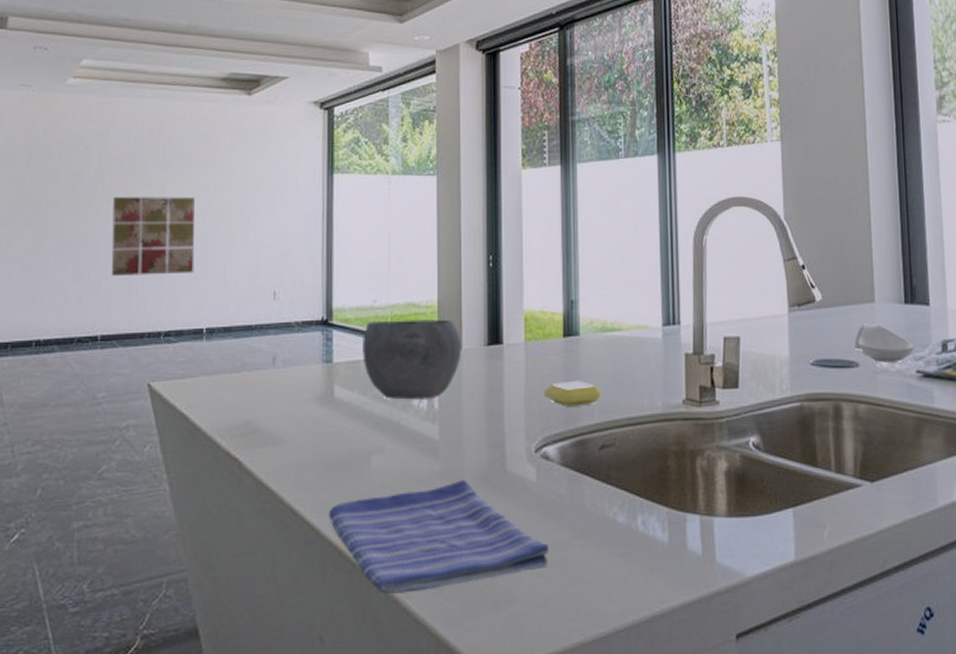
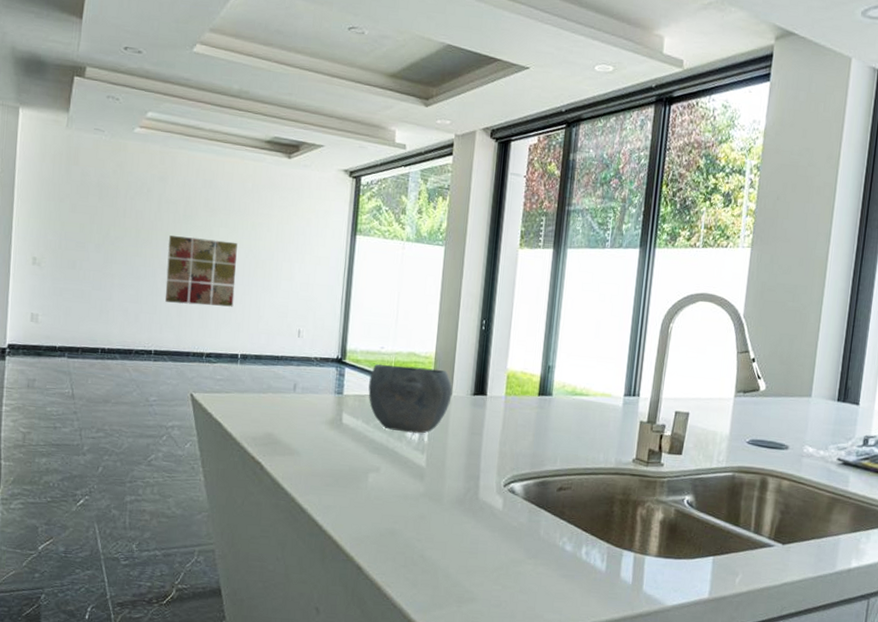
dish towel: present [328,480,549,594] -> none [330,501,506,583]
soap bar: present [543,380,603,407] -> none [516,432,567,454]
spoon rest: present [854,323,915,363] -> none [787,414,840,450]

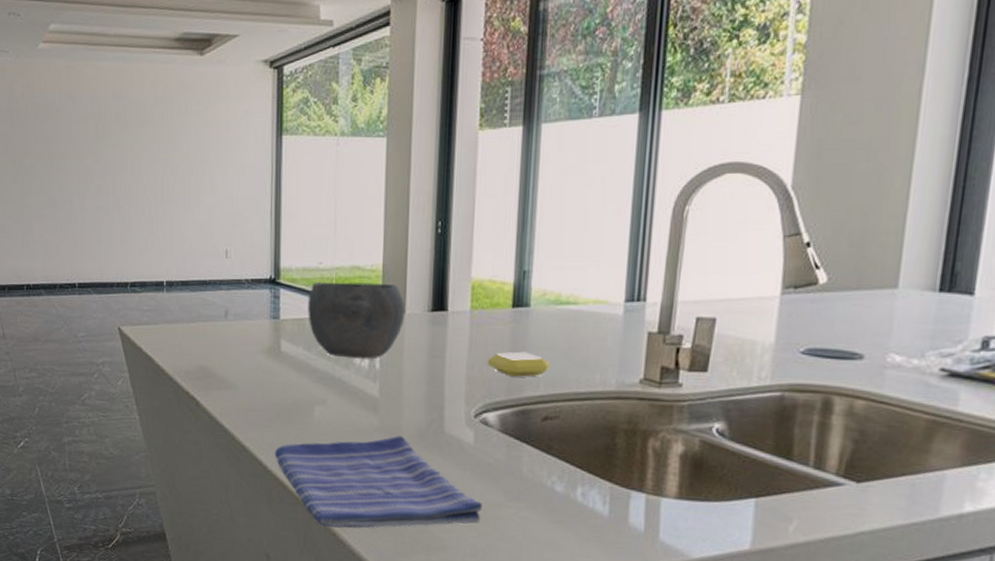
wall art: present [165,235,237,307] -> none [83,157,155,231]
dish towel: none [330,501,506,583] -> present [274,436,482,528]
soap bar: none [516,432,567,454] -> present [487,351,551,377]

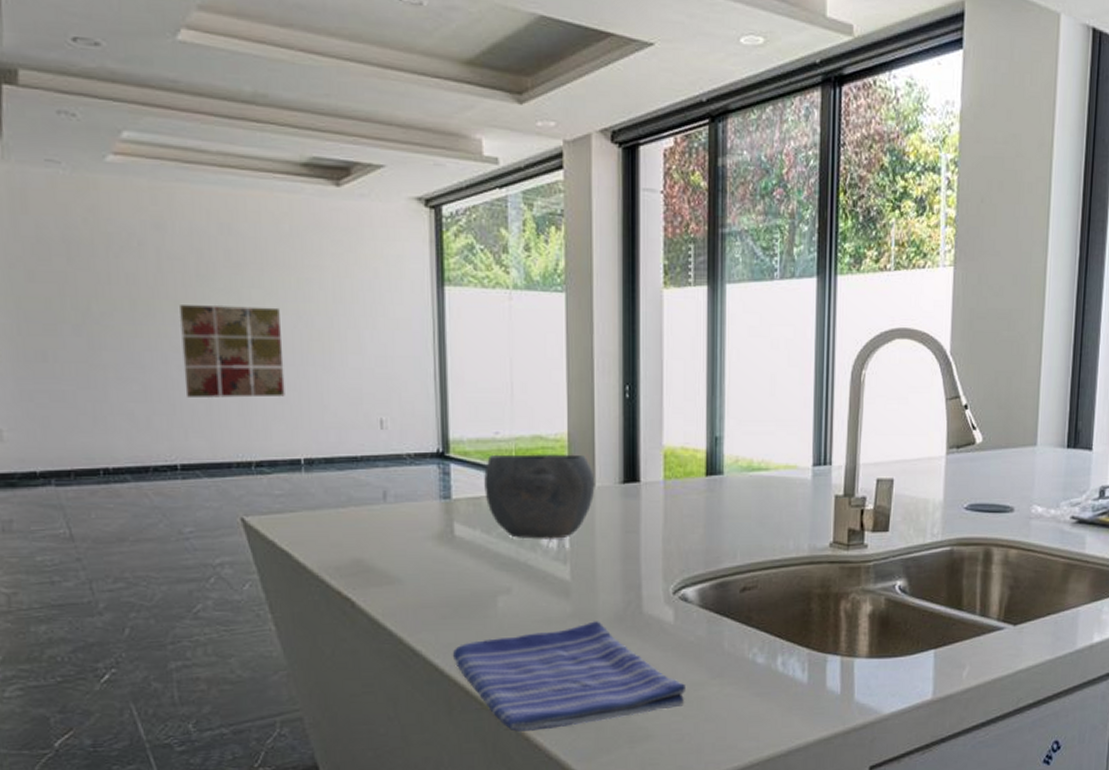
wall art: none [83,157,155,231] -> present [180,305,285,398]
soap bar: present [487,351,551,377] -> none [683,521,747,548]

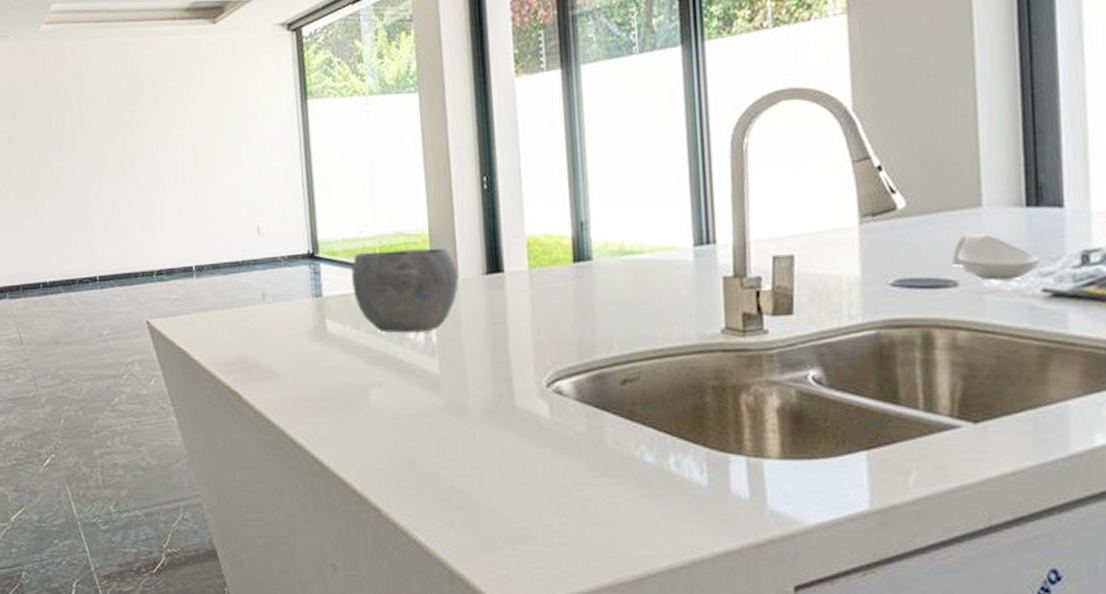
wall art: present [180,305,285,398] -> none [95,134,178,218]
dish towel: present [452,621,685,732] -> none [330,415,567,526]
spoon rest: none [1011,468,1072,508] -> present [952,232,1041,281]

